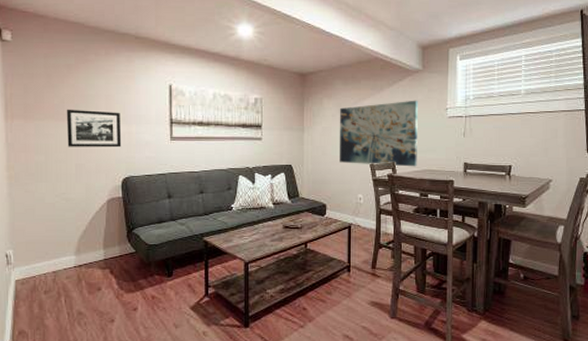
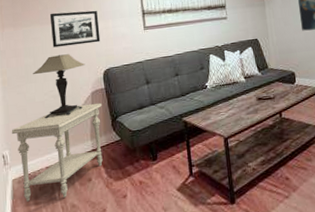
side table: none [16,211,118,304] -> present [11,102,103,202]
table lamp: none [44,156,103,222] -> present [33,54,85,119]

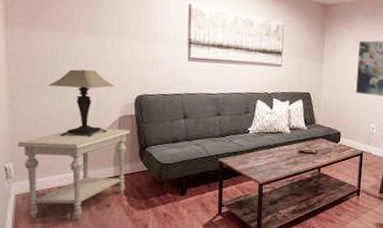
picture frame: present [49,10,101,48] -> none [75,20,136,65]

